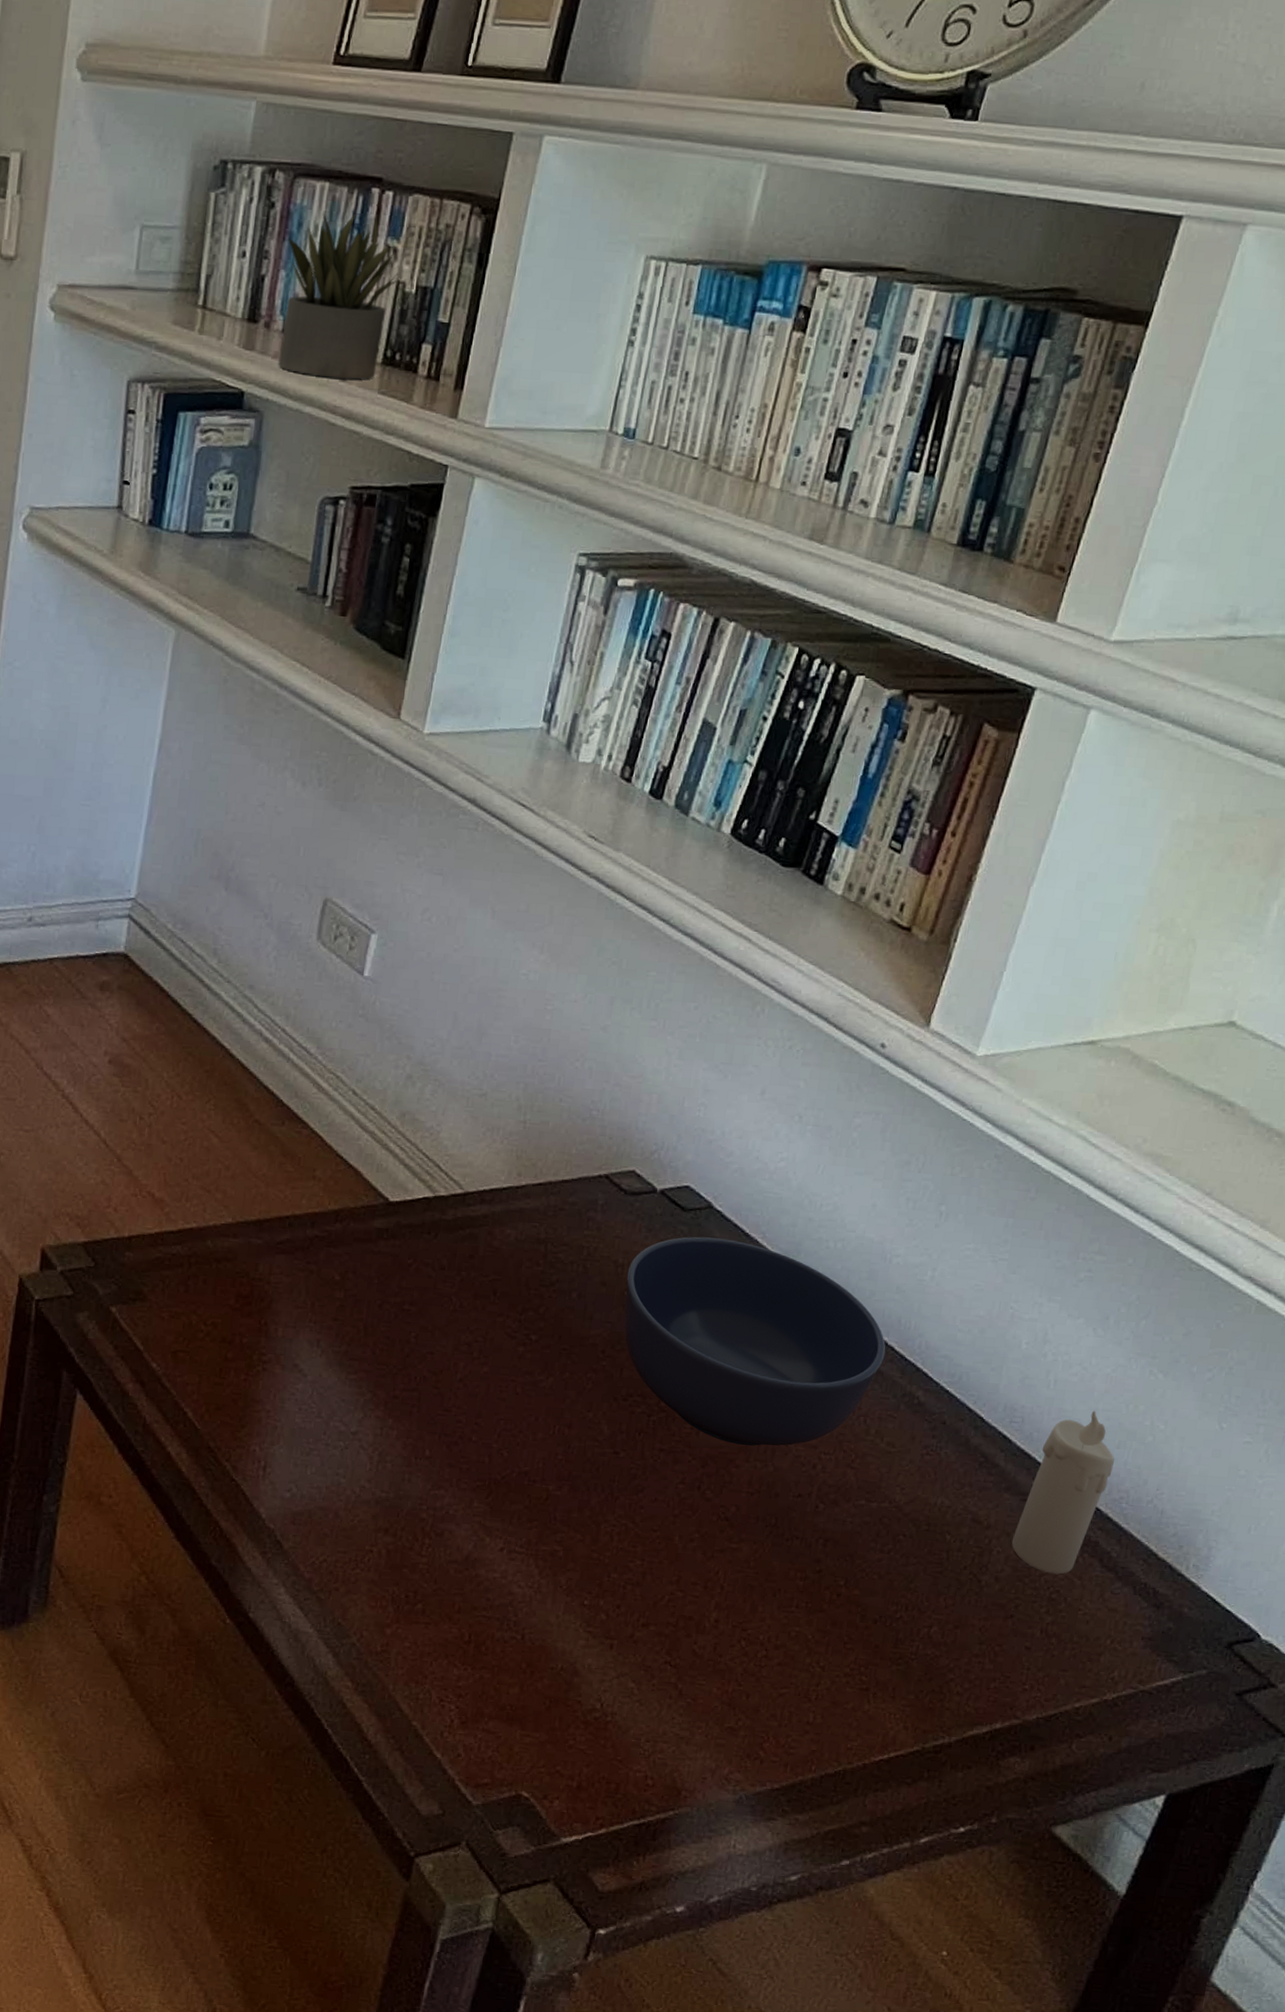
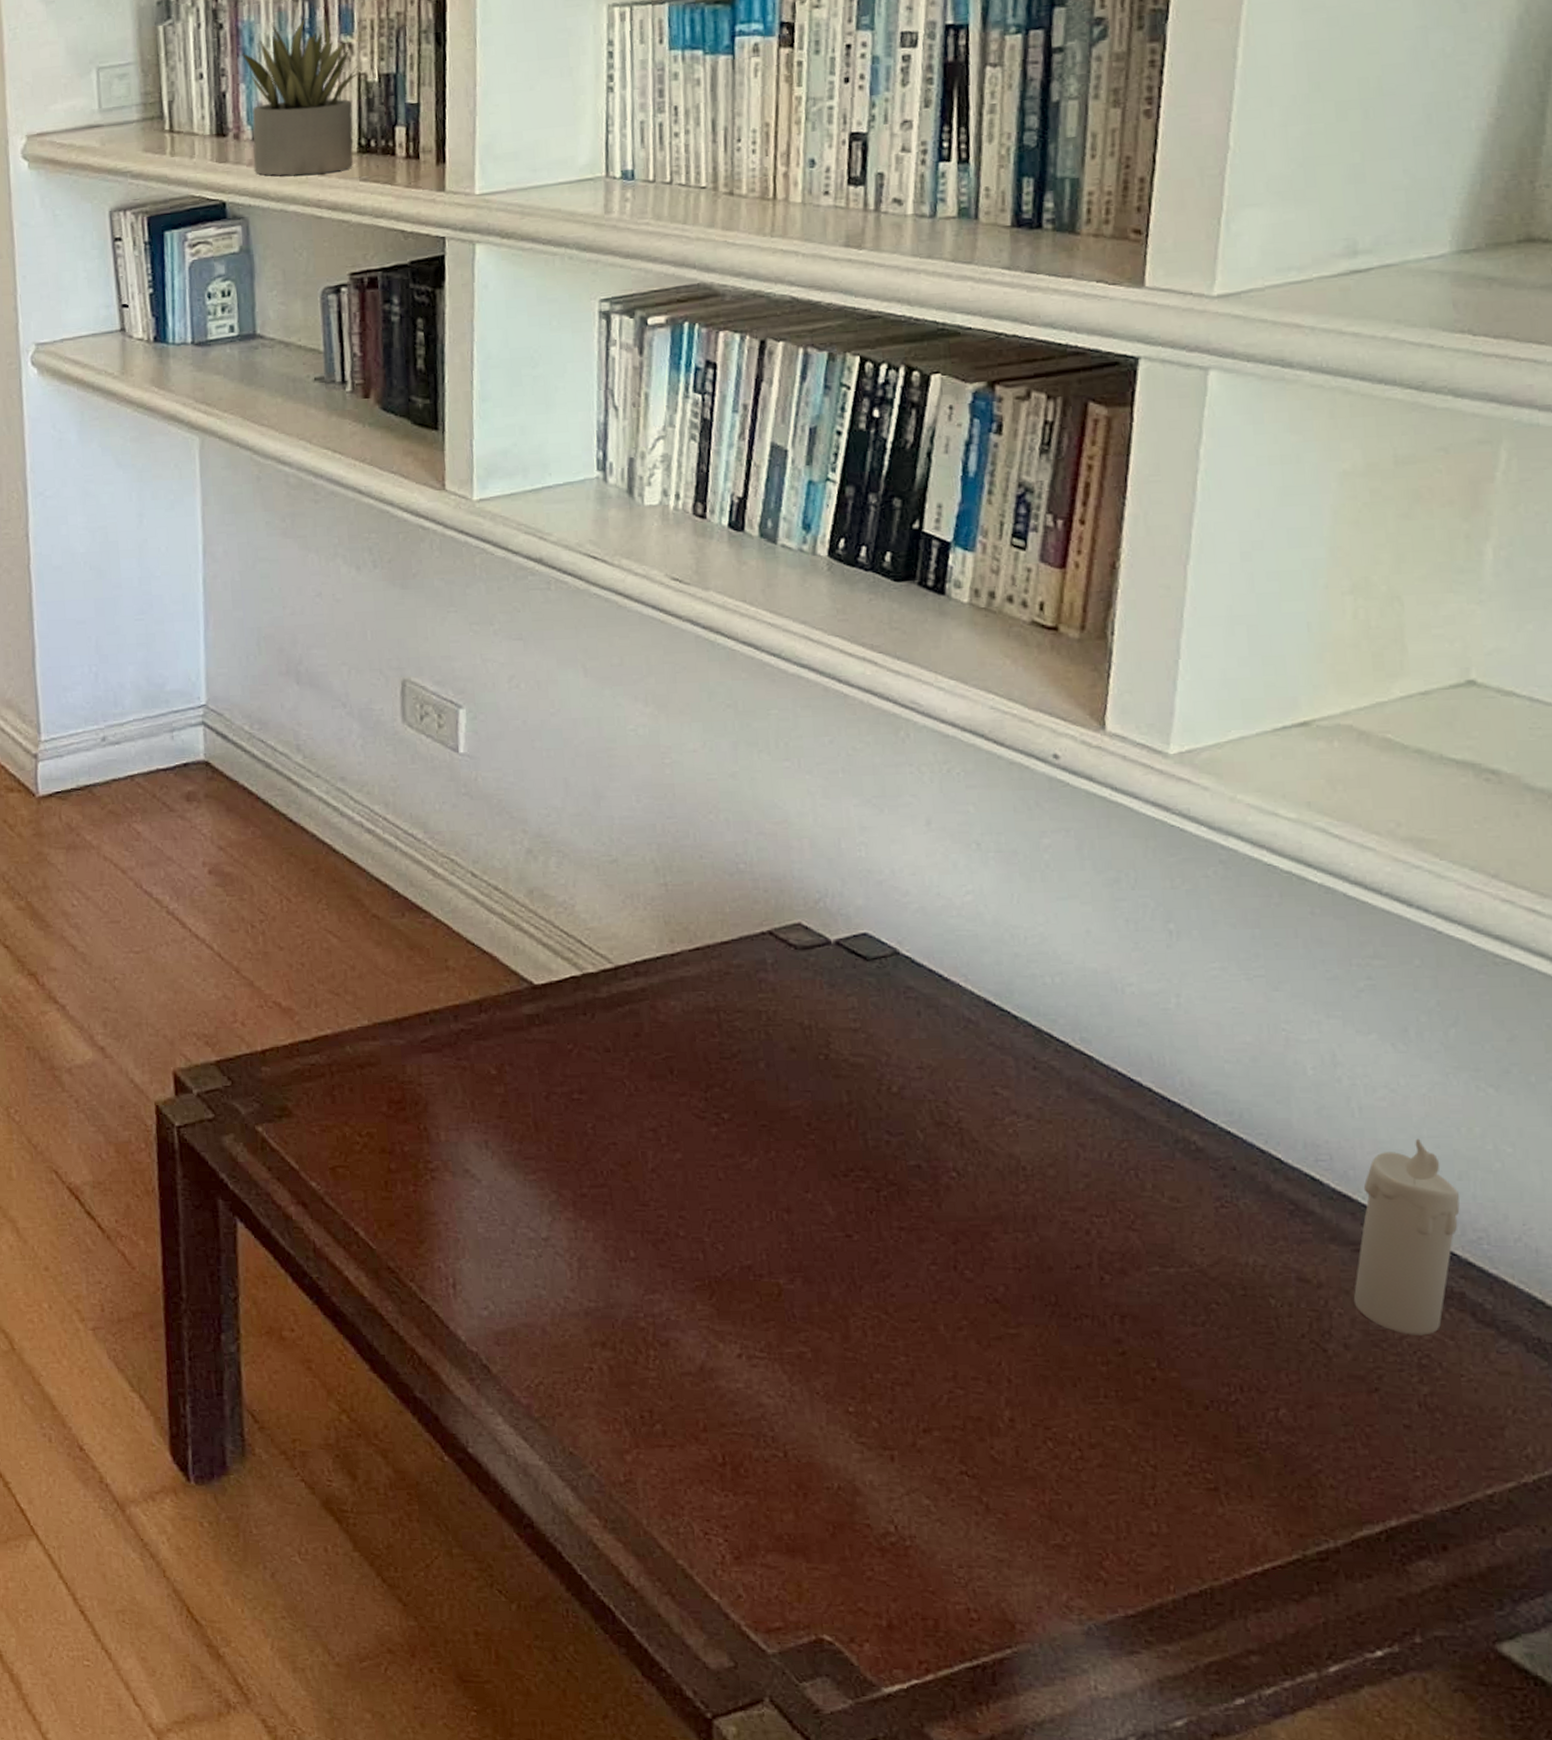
bowl: present [624,1236,886,1446] -> none [816,986,1143,1214]

